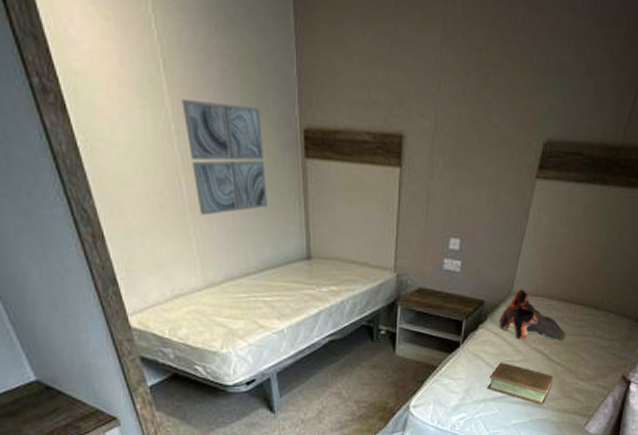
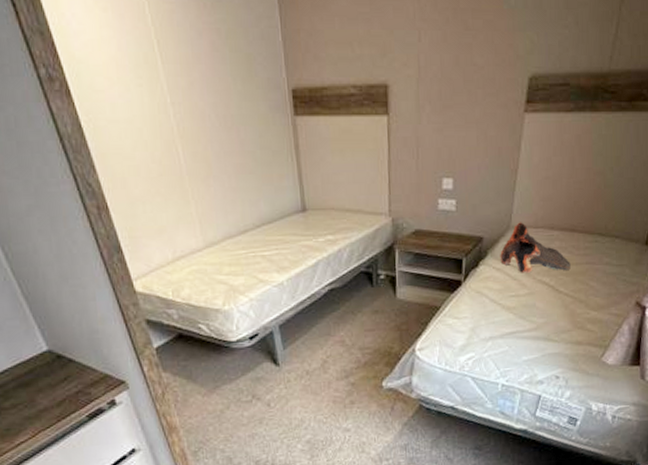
wall art: present [182,99,267,215] -> none [176,74,261,179]
book: present [487,362,555,406] -> none [493,297,564,339]

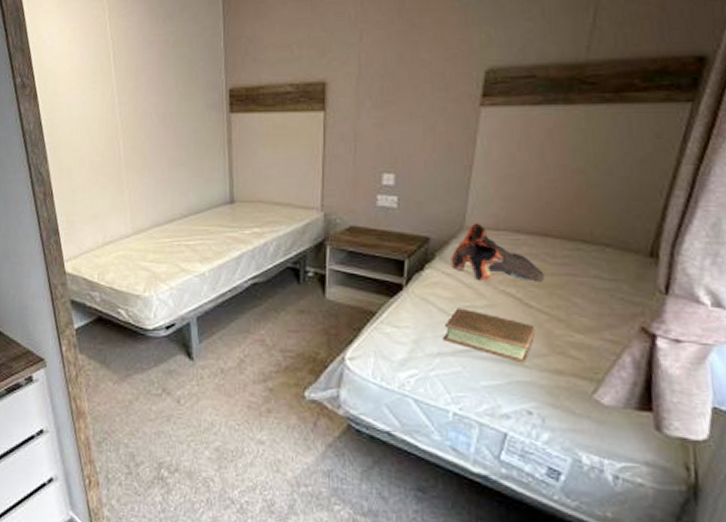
book: none [493,297,564,339] -> present [442,308,537,364]

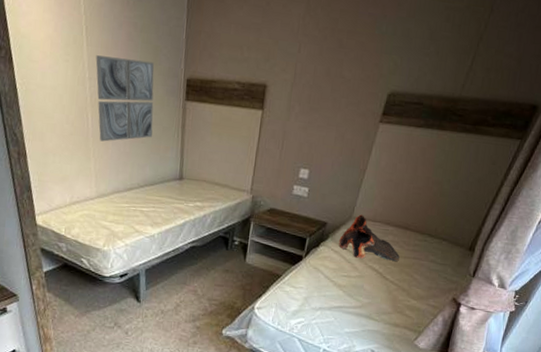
wall art: none [125,77,194,170] -> present [96,55,154,142]
book: present [442,308,537,364] -> none [324,276,388,319]

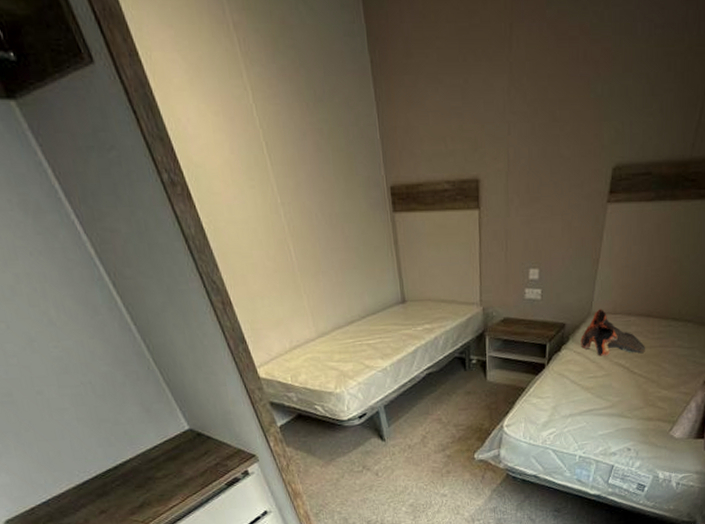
wall art: present [96,55,154,142] -> none [284,173,364,274]

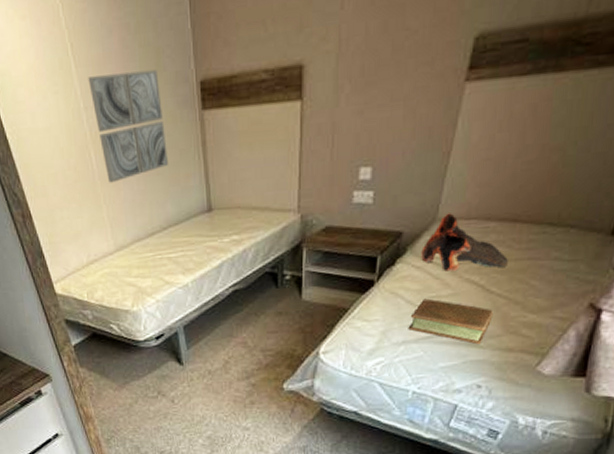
wall art: none [284,173,364,274] -> present [88,69,168,183]
book: none [573,378,638,416] -> present [408,298,495,345]

